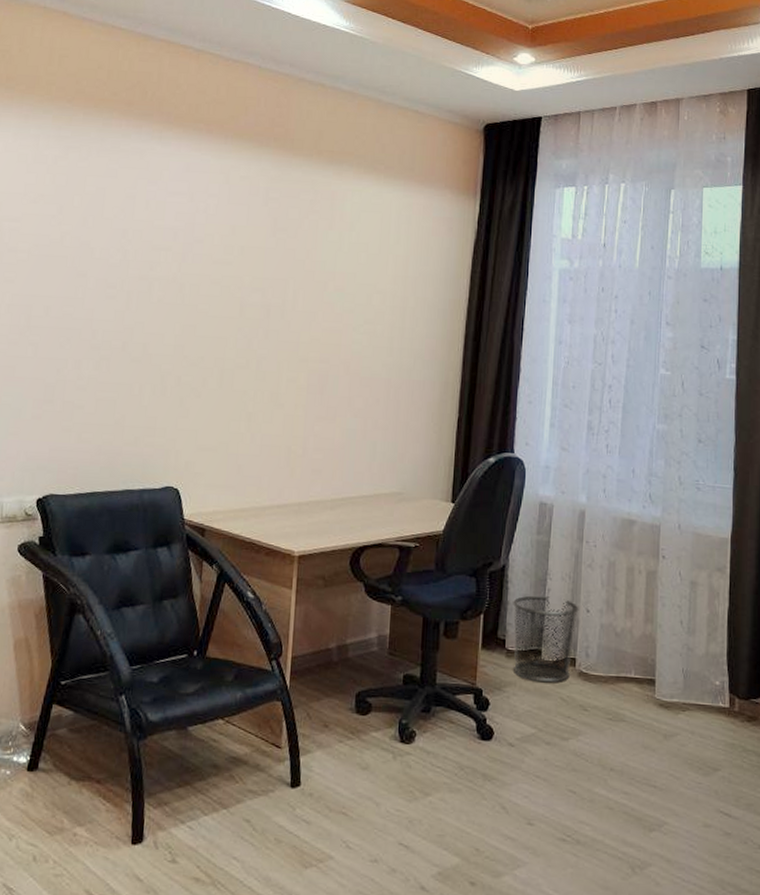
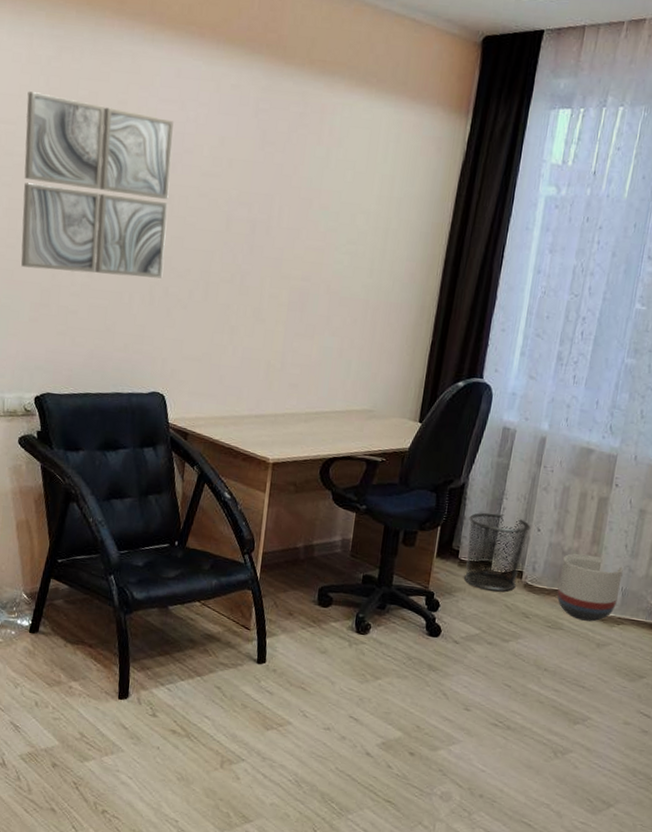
wall art: none [23,190,183,368] -> present [21,91,174,279]
planter: none [615,634,681,710] -> present [557,554,623,622]

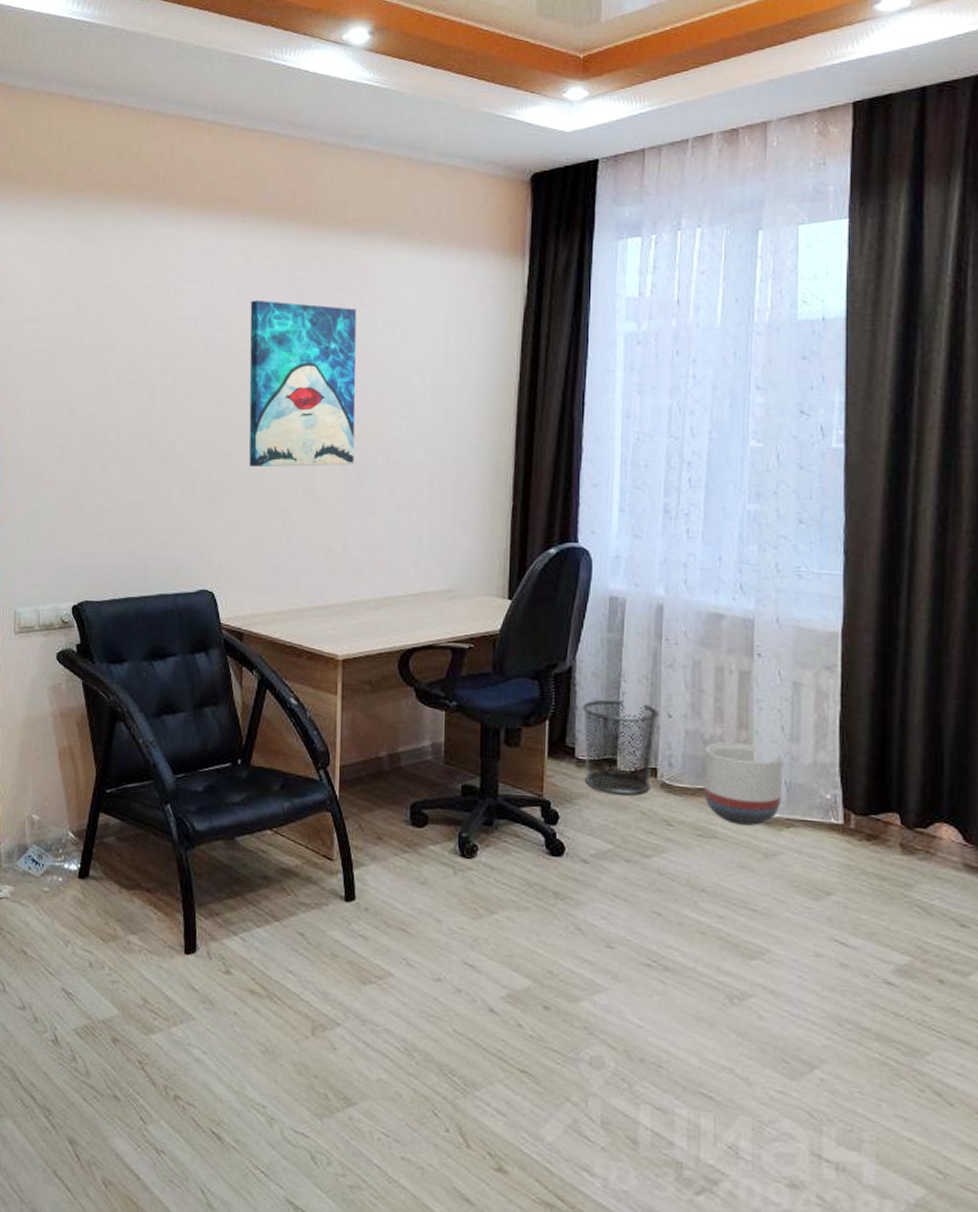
wall art: present [21,91,174,279] -> none [49,287,204,468]
wall art: none [204,127,314,292] -> present [249,300,357,468]

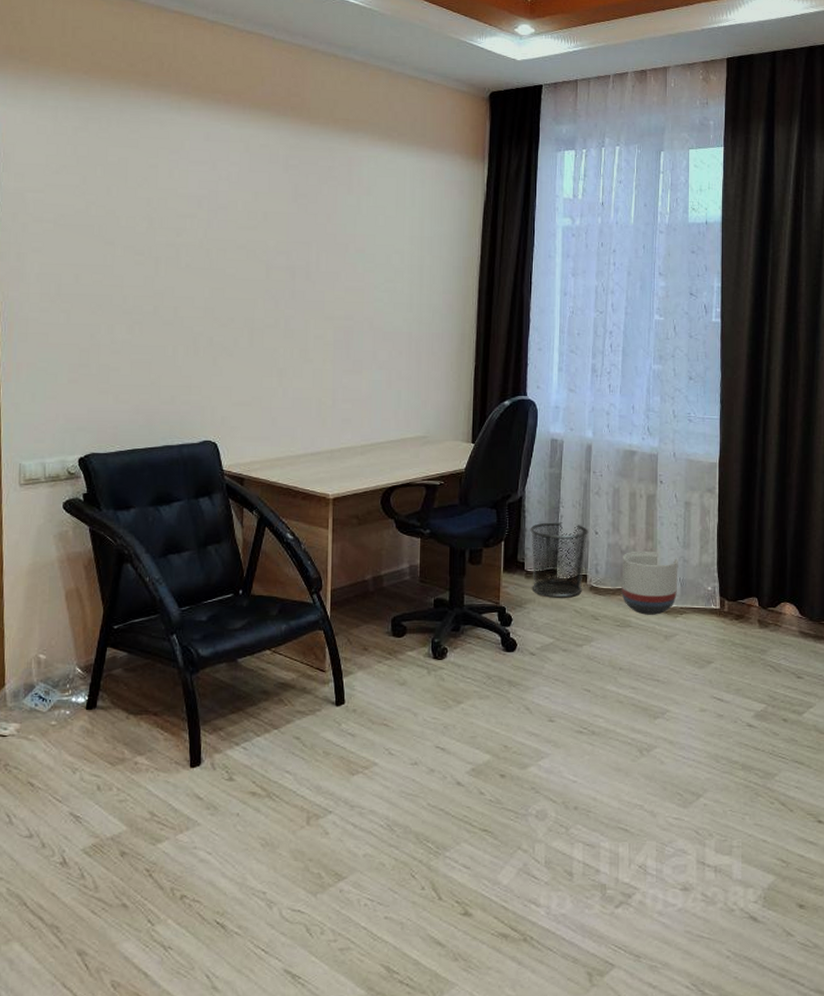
wall art: present [249,300,357,468] -> none [248,183,345,332]

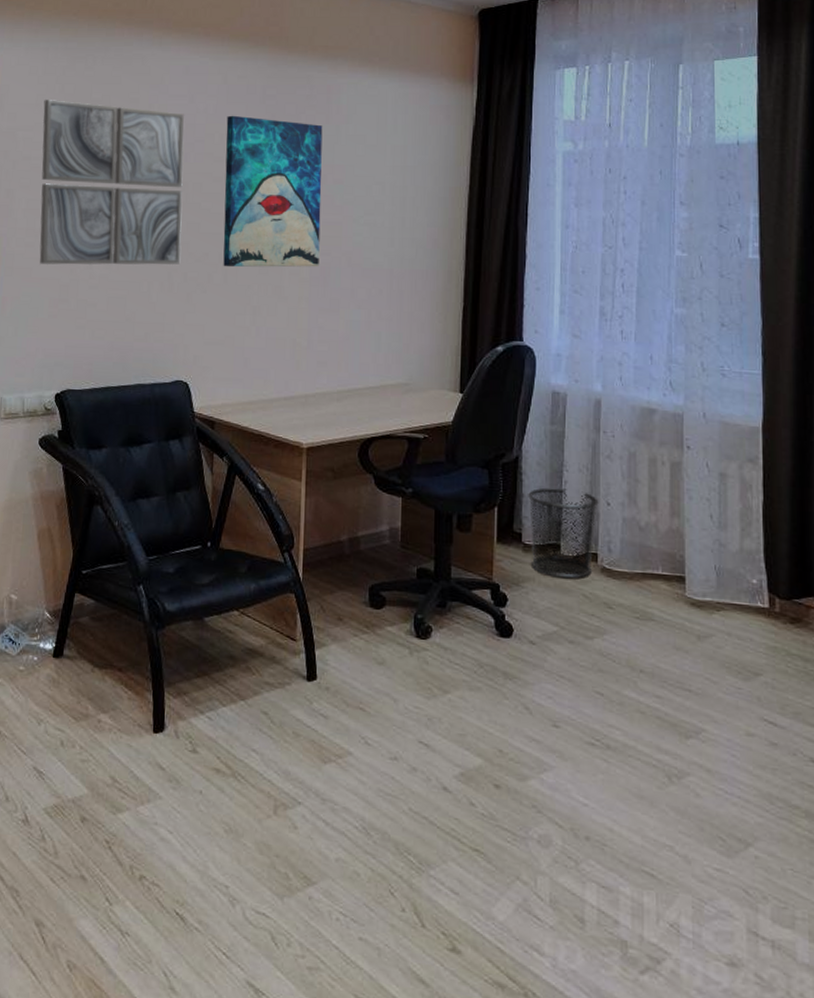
wall art: none [54,161,207,330] -> present [39,100,184,265]
wall art: none [248,183,345,332] -> present [223,115,323,267]
planter: present [621,551,678,615] -> none [640,528,713,609]

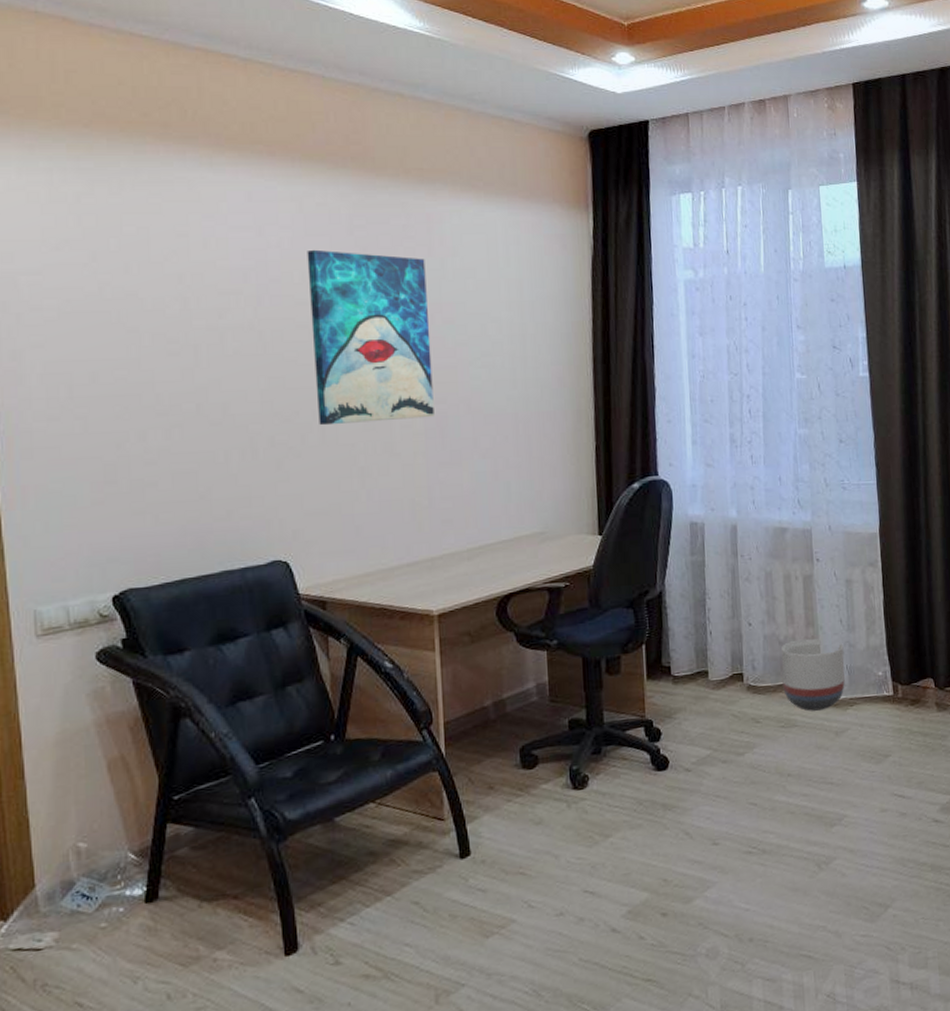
wall art: present [39,100,184,265] -> none [53,234,265,441]
waste bin: present [528,487,599,579] -> none [674,616,741,703]
planter: none [640,528,713,609] -> present [781,638,845,711]

